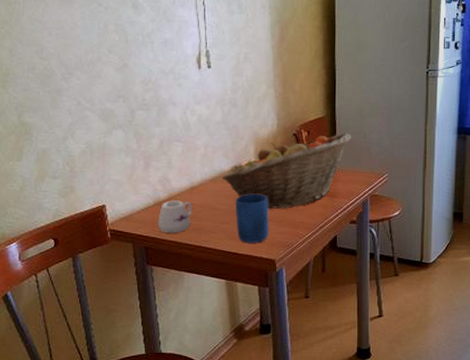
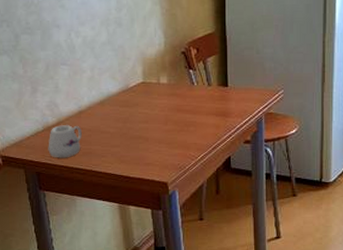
fruit basket: present [221,132,351,209] -> none [109,48,243,130]
mug: present [235,194,269,243] -> none [124,116,160,166]

